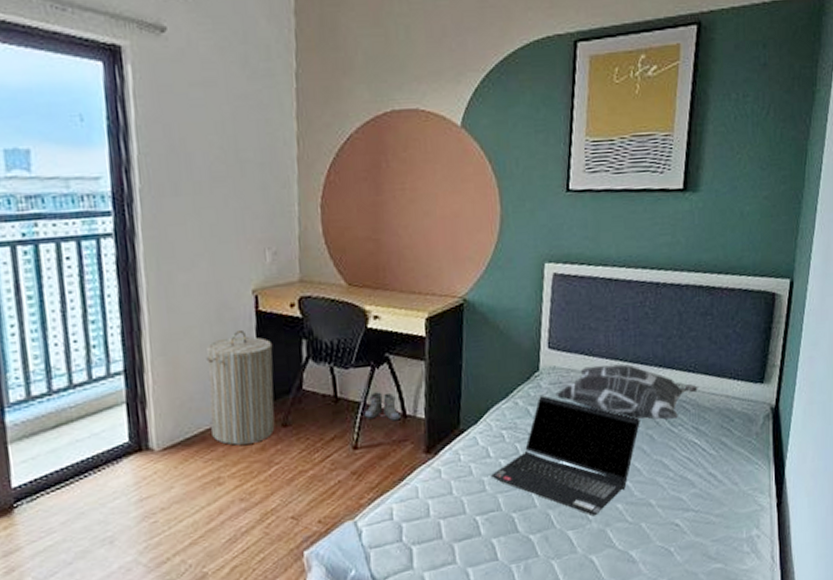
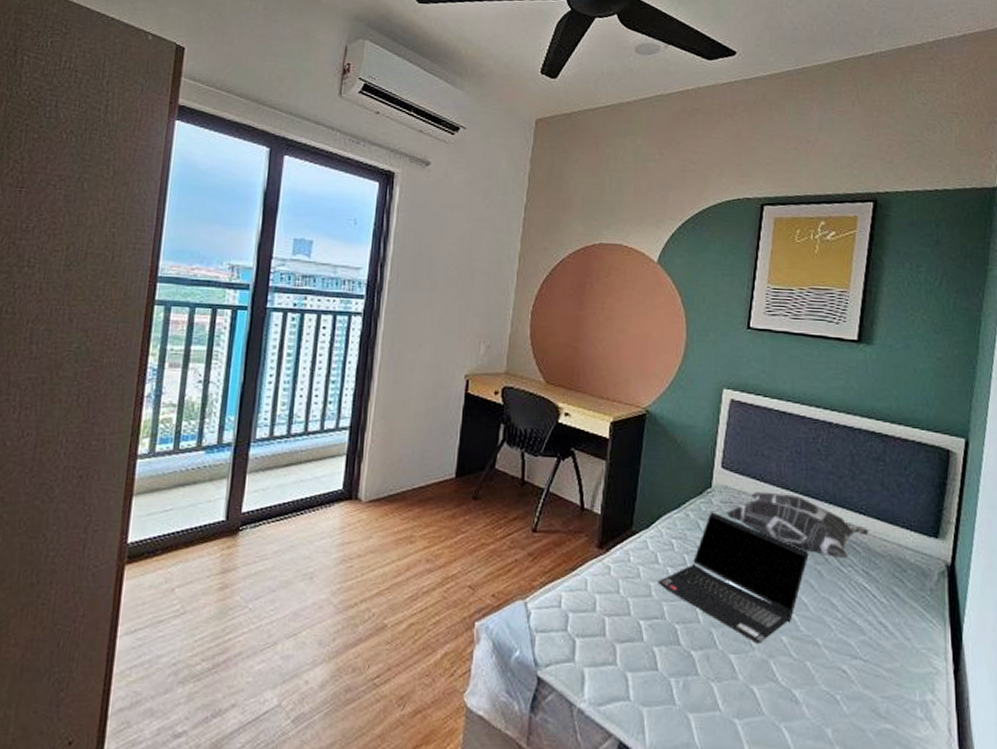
laundry hamper: present [206,329,275,446] -> none [412,407,475,510]
boots: present [364,392,401,421] -> none [546,482,579,512]

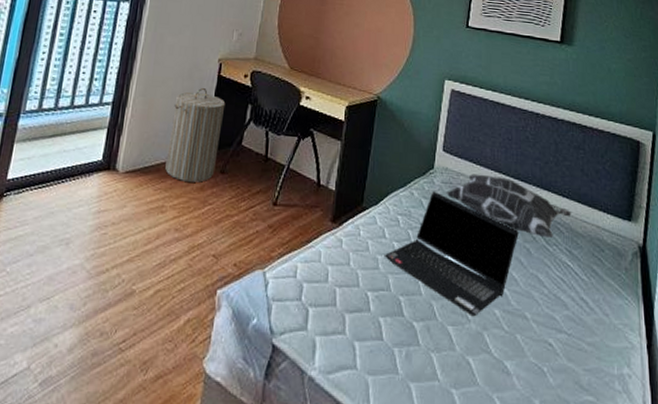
laundry hamper: none [412,407,475,510] -> present [165,87,226,183]

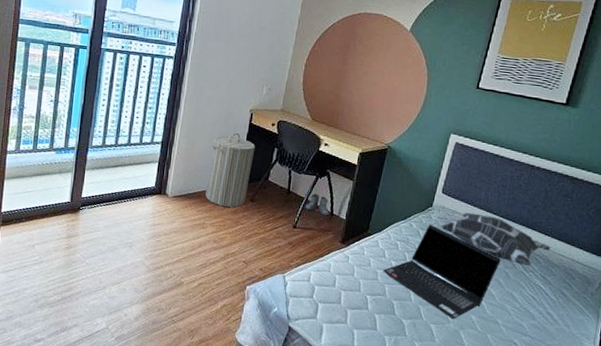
boots: none [286,159,315,188] -> present [305,194,329,216]

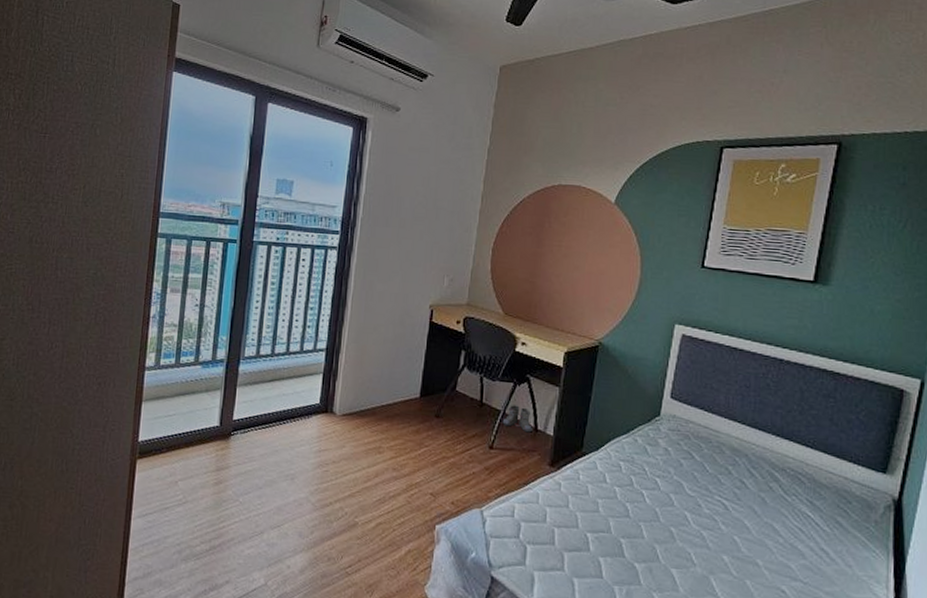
laundry hamper: present [205,132,256,207] -> none [381,333,438,426]
laptop computer: present [382,224,501,320] -> none [604,438,753,561]
decorative pillow: present [441,212,551,266] -> none [673,421,816,488]

